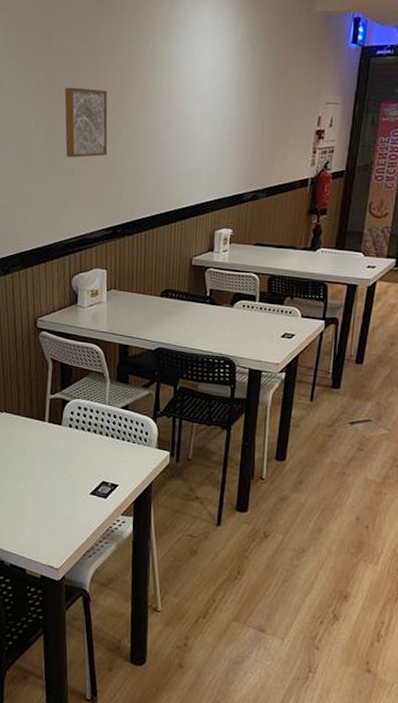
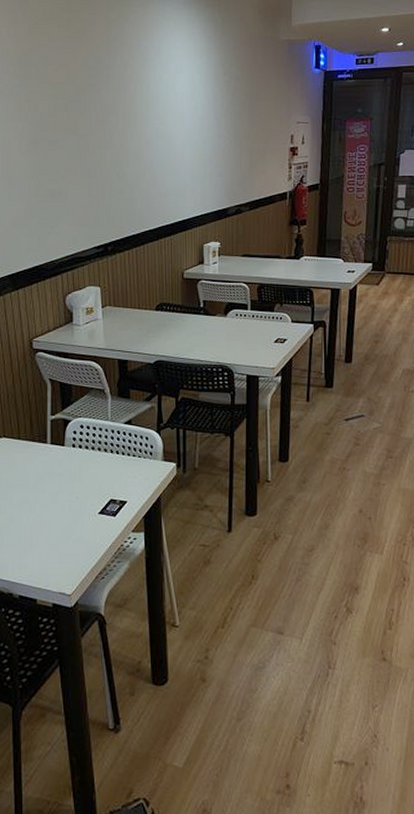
wall art: present [64,87,108,158] -> none [47,111,93,179]

